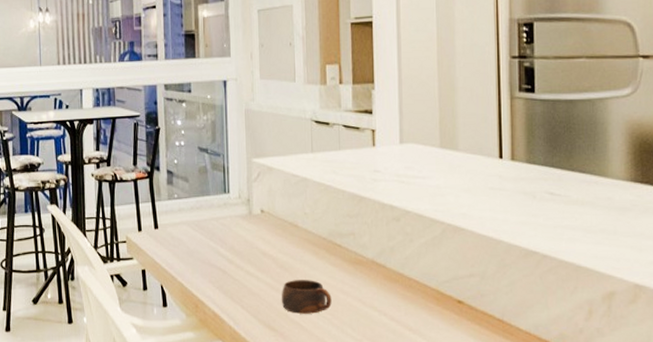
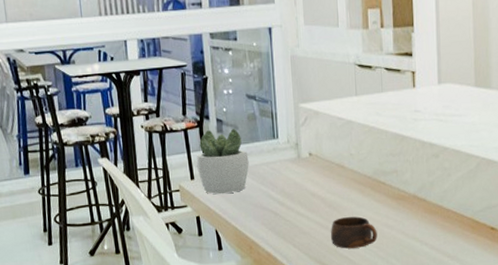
succulent plant: none [144,181,198,248] -> present [196,129,249,194]

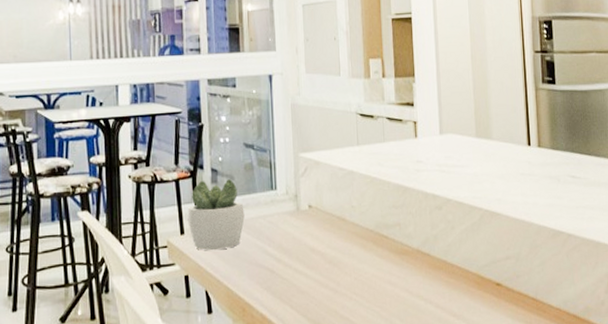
cup: present [330,216,377,249] -> none [330,273,380,309]

